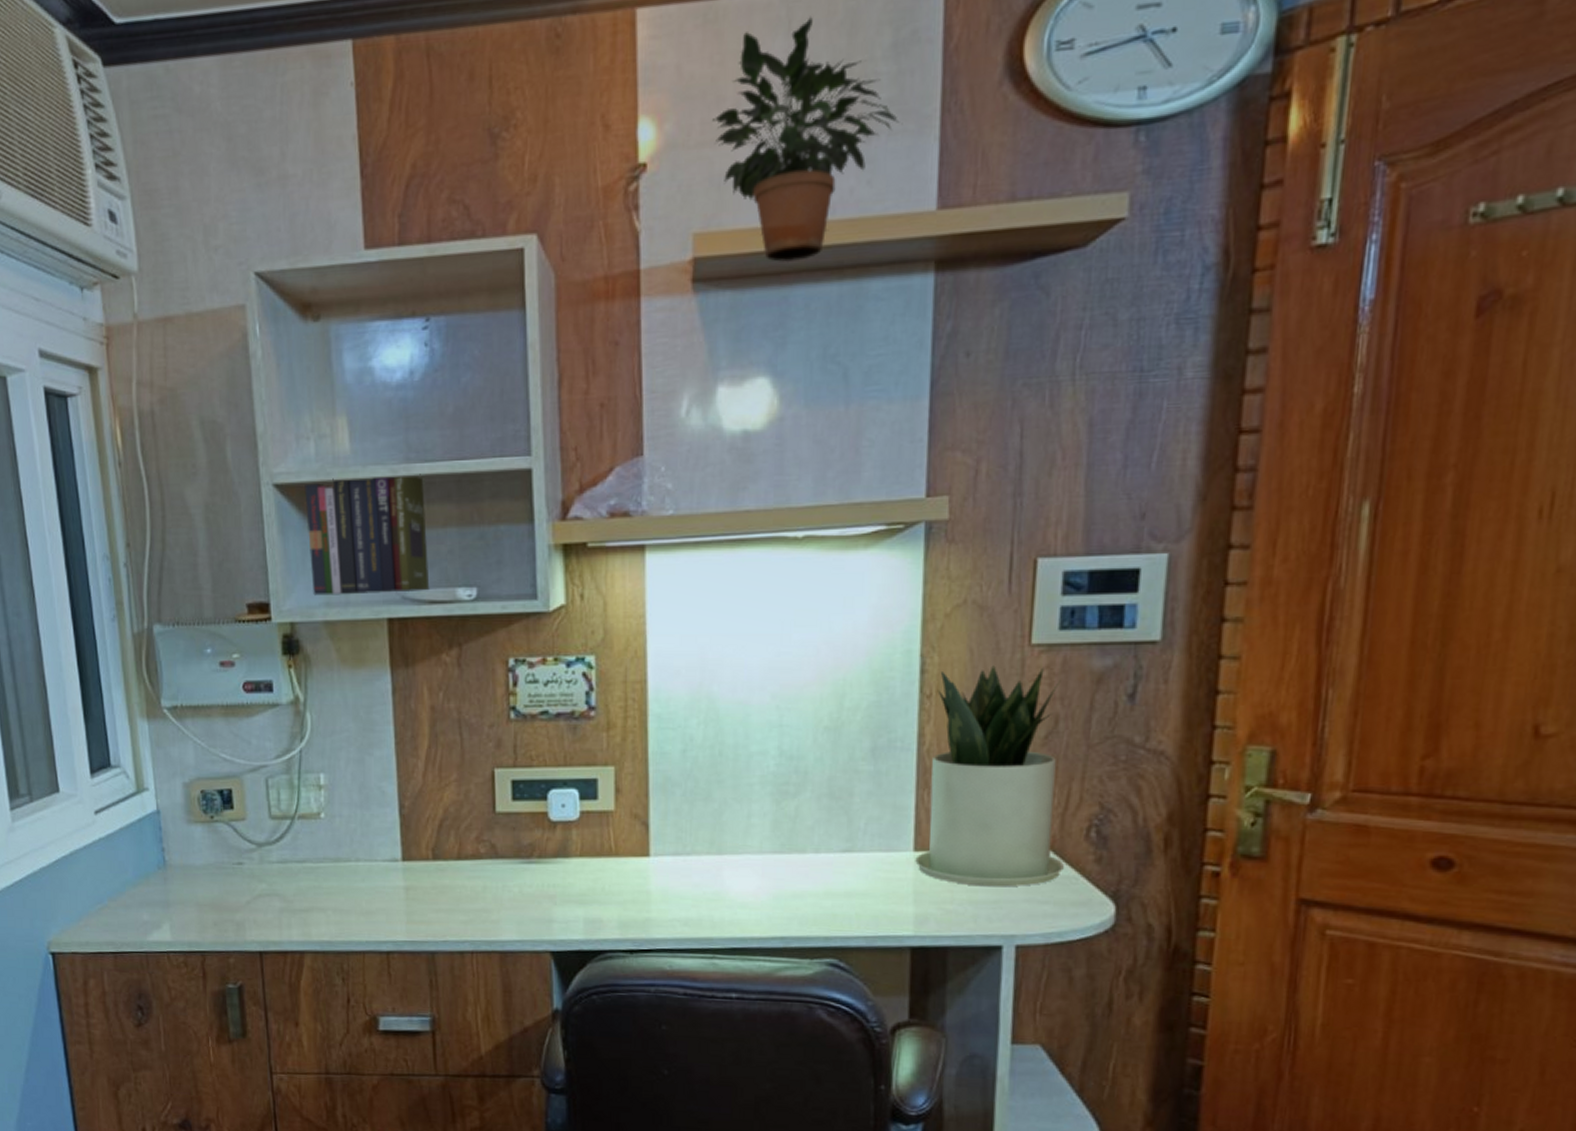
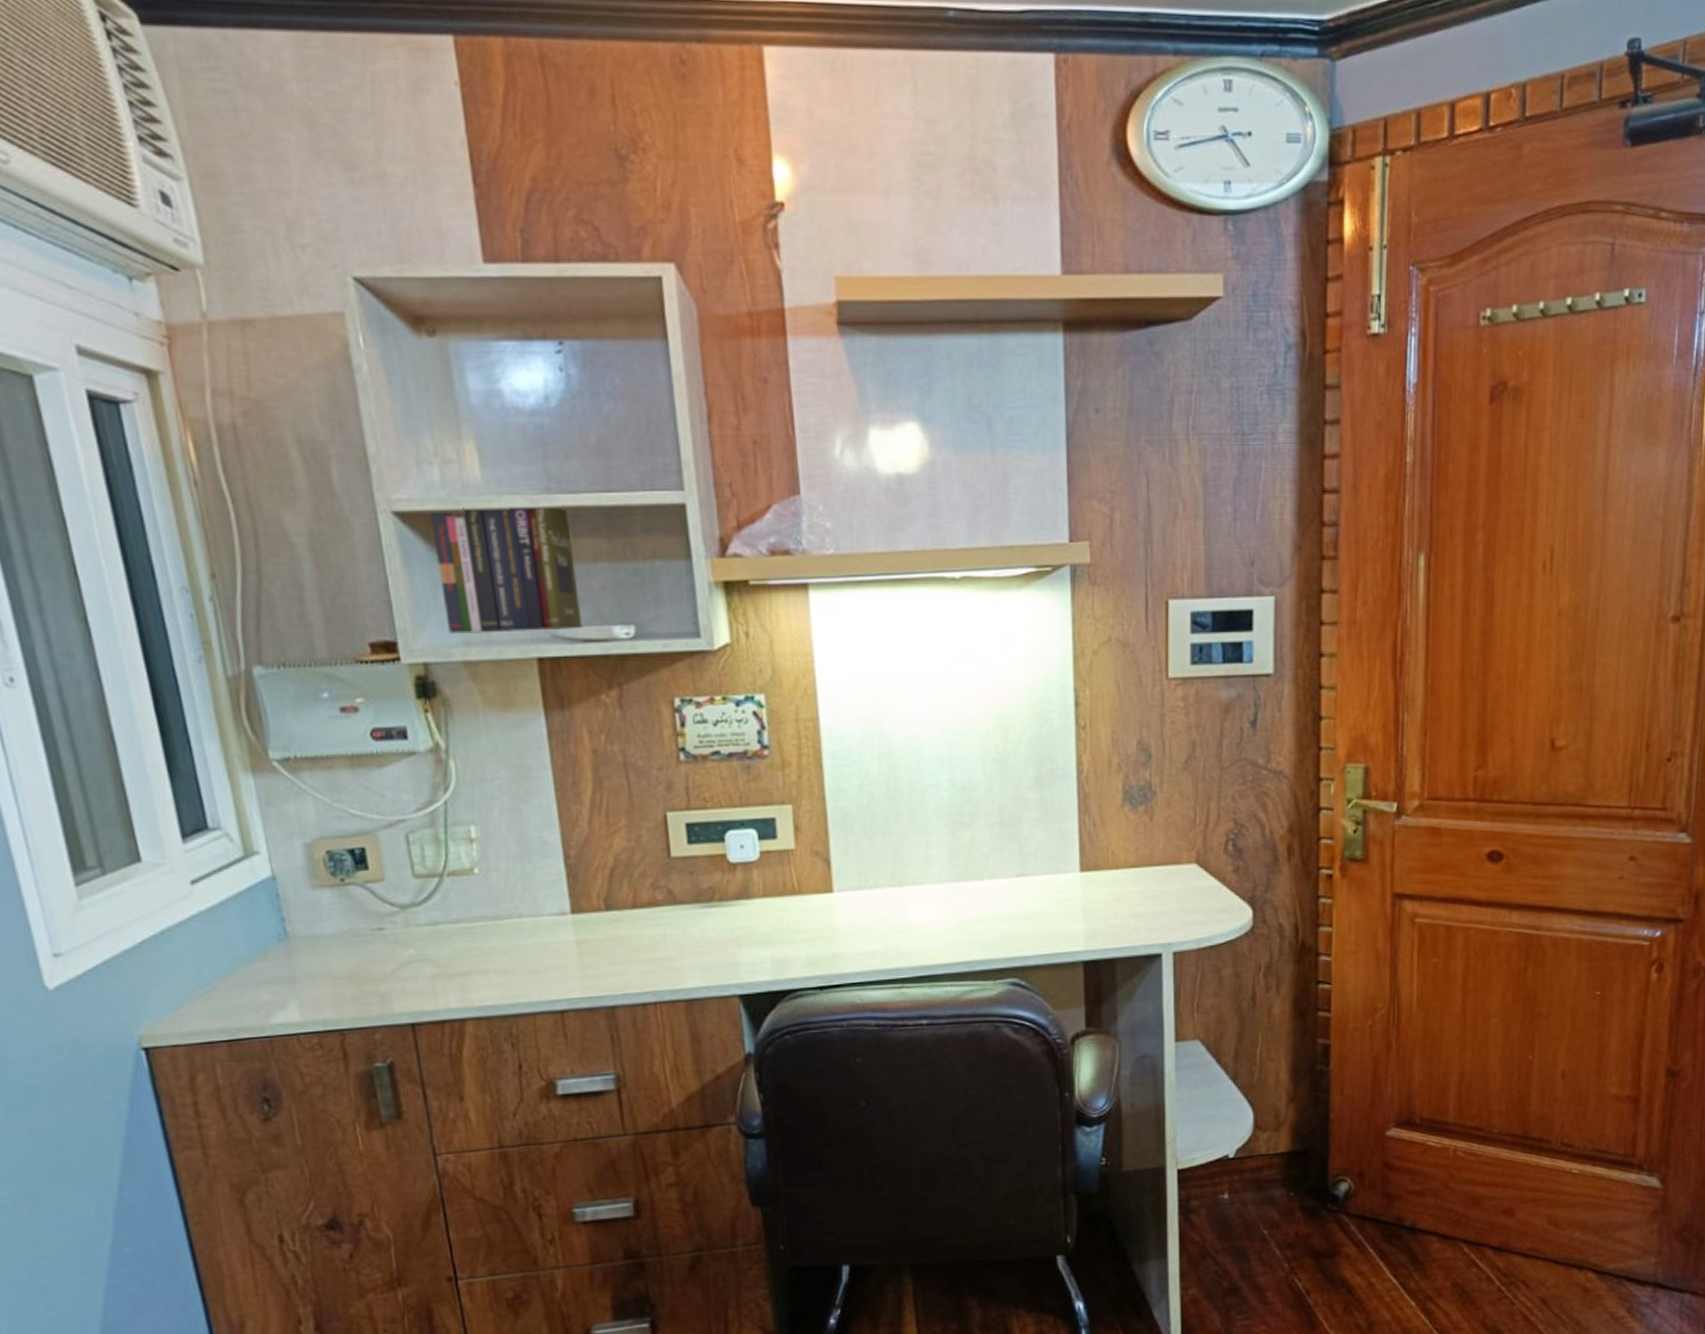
potted plant: present [711,16,903,263] -> none [846,77,1026,313]
planter: present [915,665,1064,887] -> none [1082,698,1208,901]

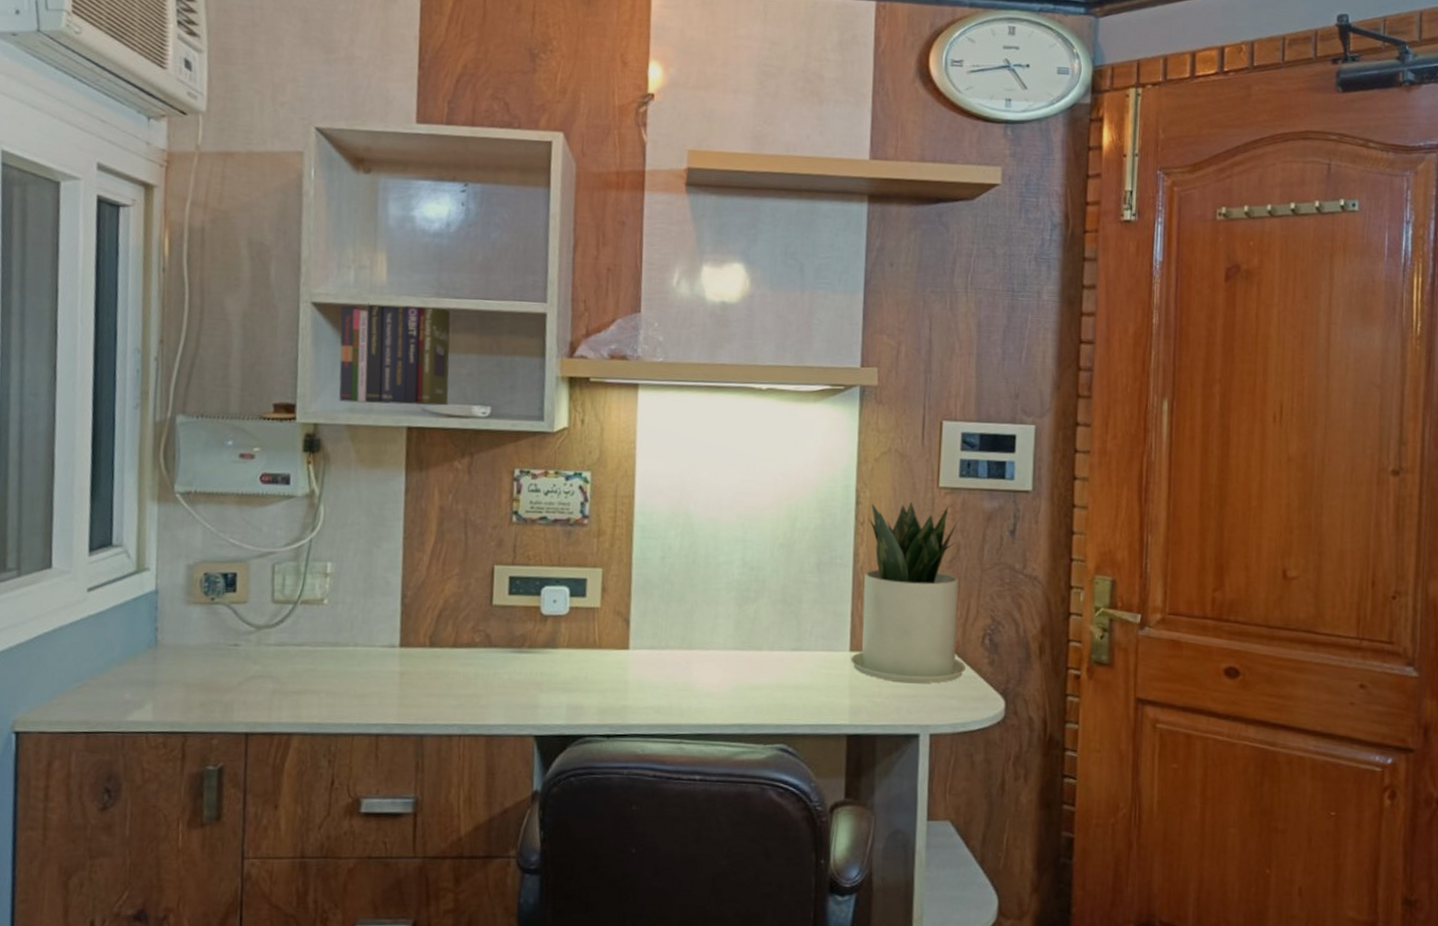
planter: none [1082,698,1208,901] -> present [851,502,966,684]

